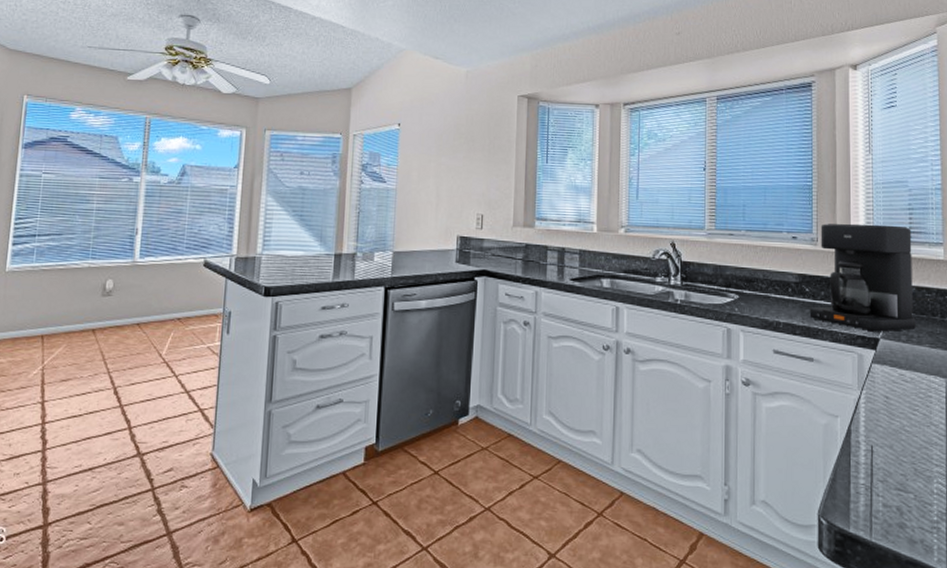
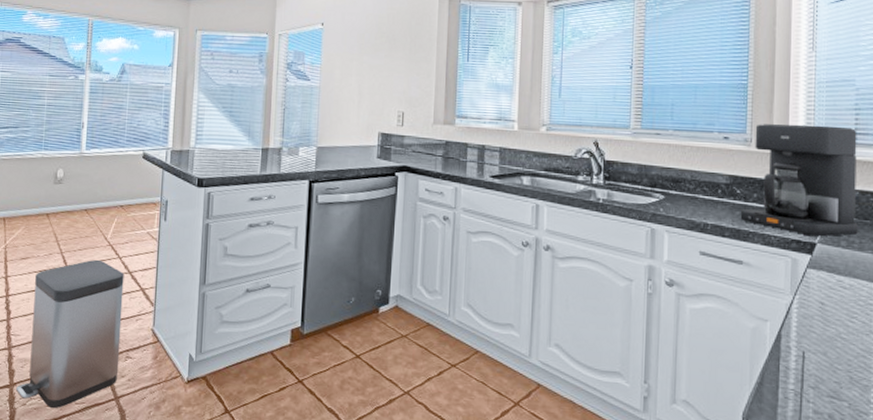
pedal bin: none [50,378,181,549] -> present [15,259,124,408]

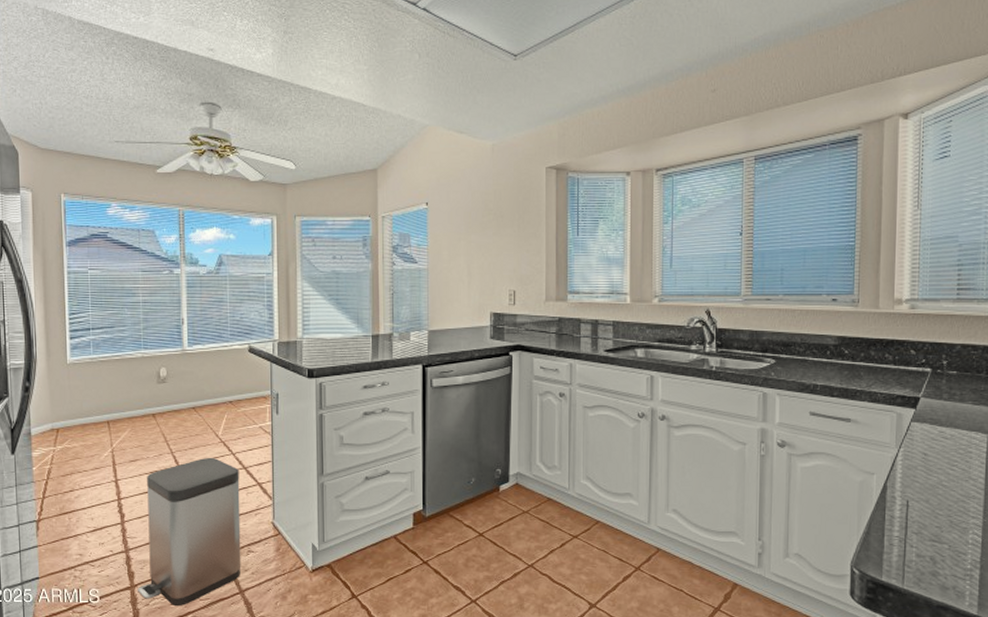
coffee maker: present [740,124,858,237] -> none [848,283,960,391]

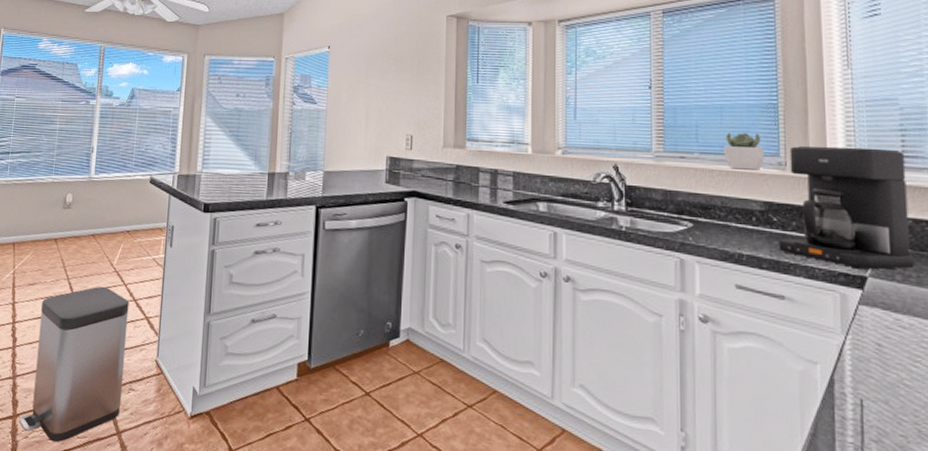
succulent plant: none [804,274,841,308] -> present [723,132,765,170]
coffee maker: none [848,283,960,391] -> present [778,146,914,270]

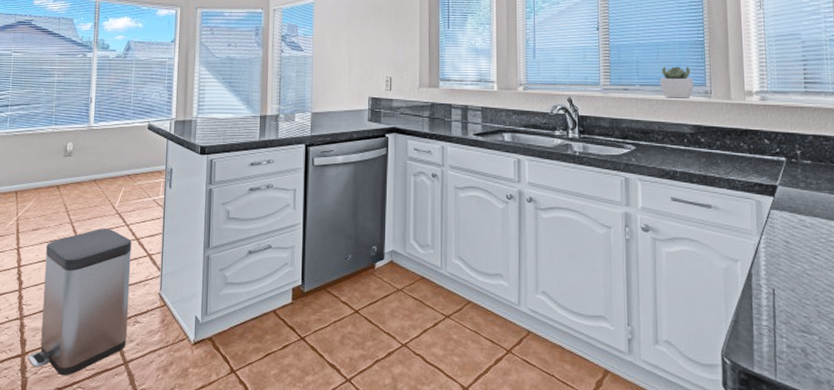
coffee maker: present [778,146,914,270] -> none [706,76,814,180]

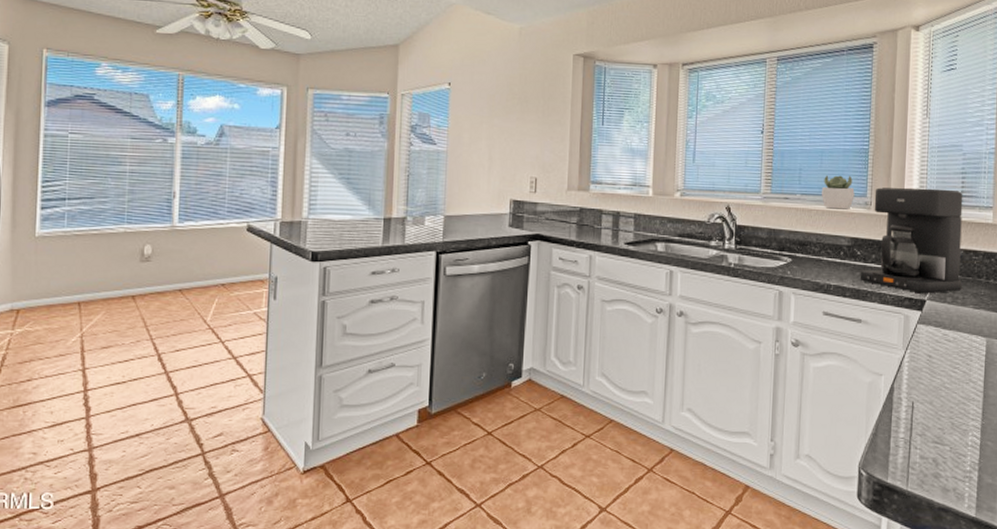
pedal bin: present [27,228,132,375] -> none [99,345,228,512]
coffee maker: none [706,76,814,180] -> present [860,187,963,294]

